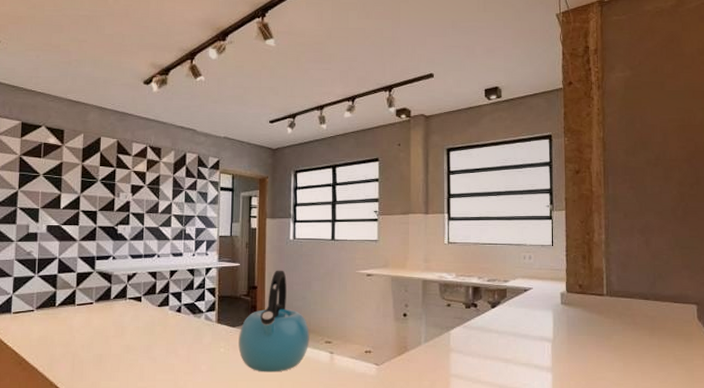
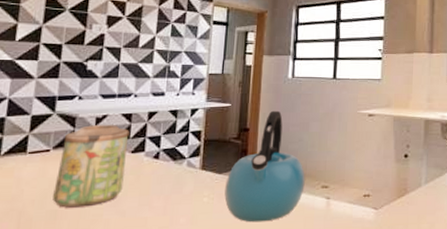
canister: none [98,281,155,353] -> present [52,124,130,208]

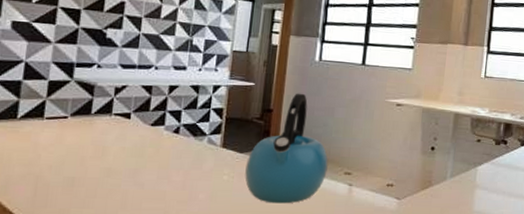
canister: present [52,124,130,208] -> none [70,94,150,176]

